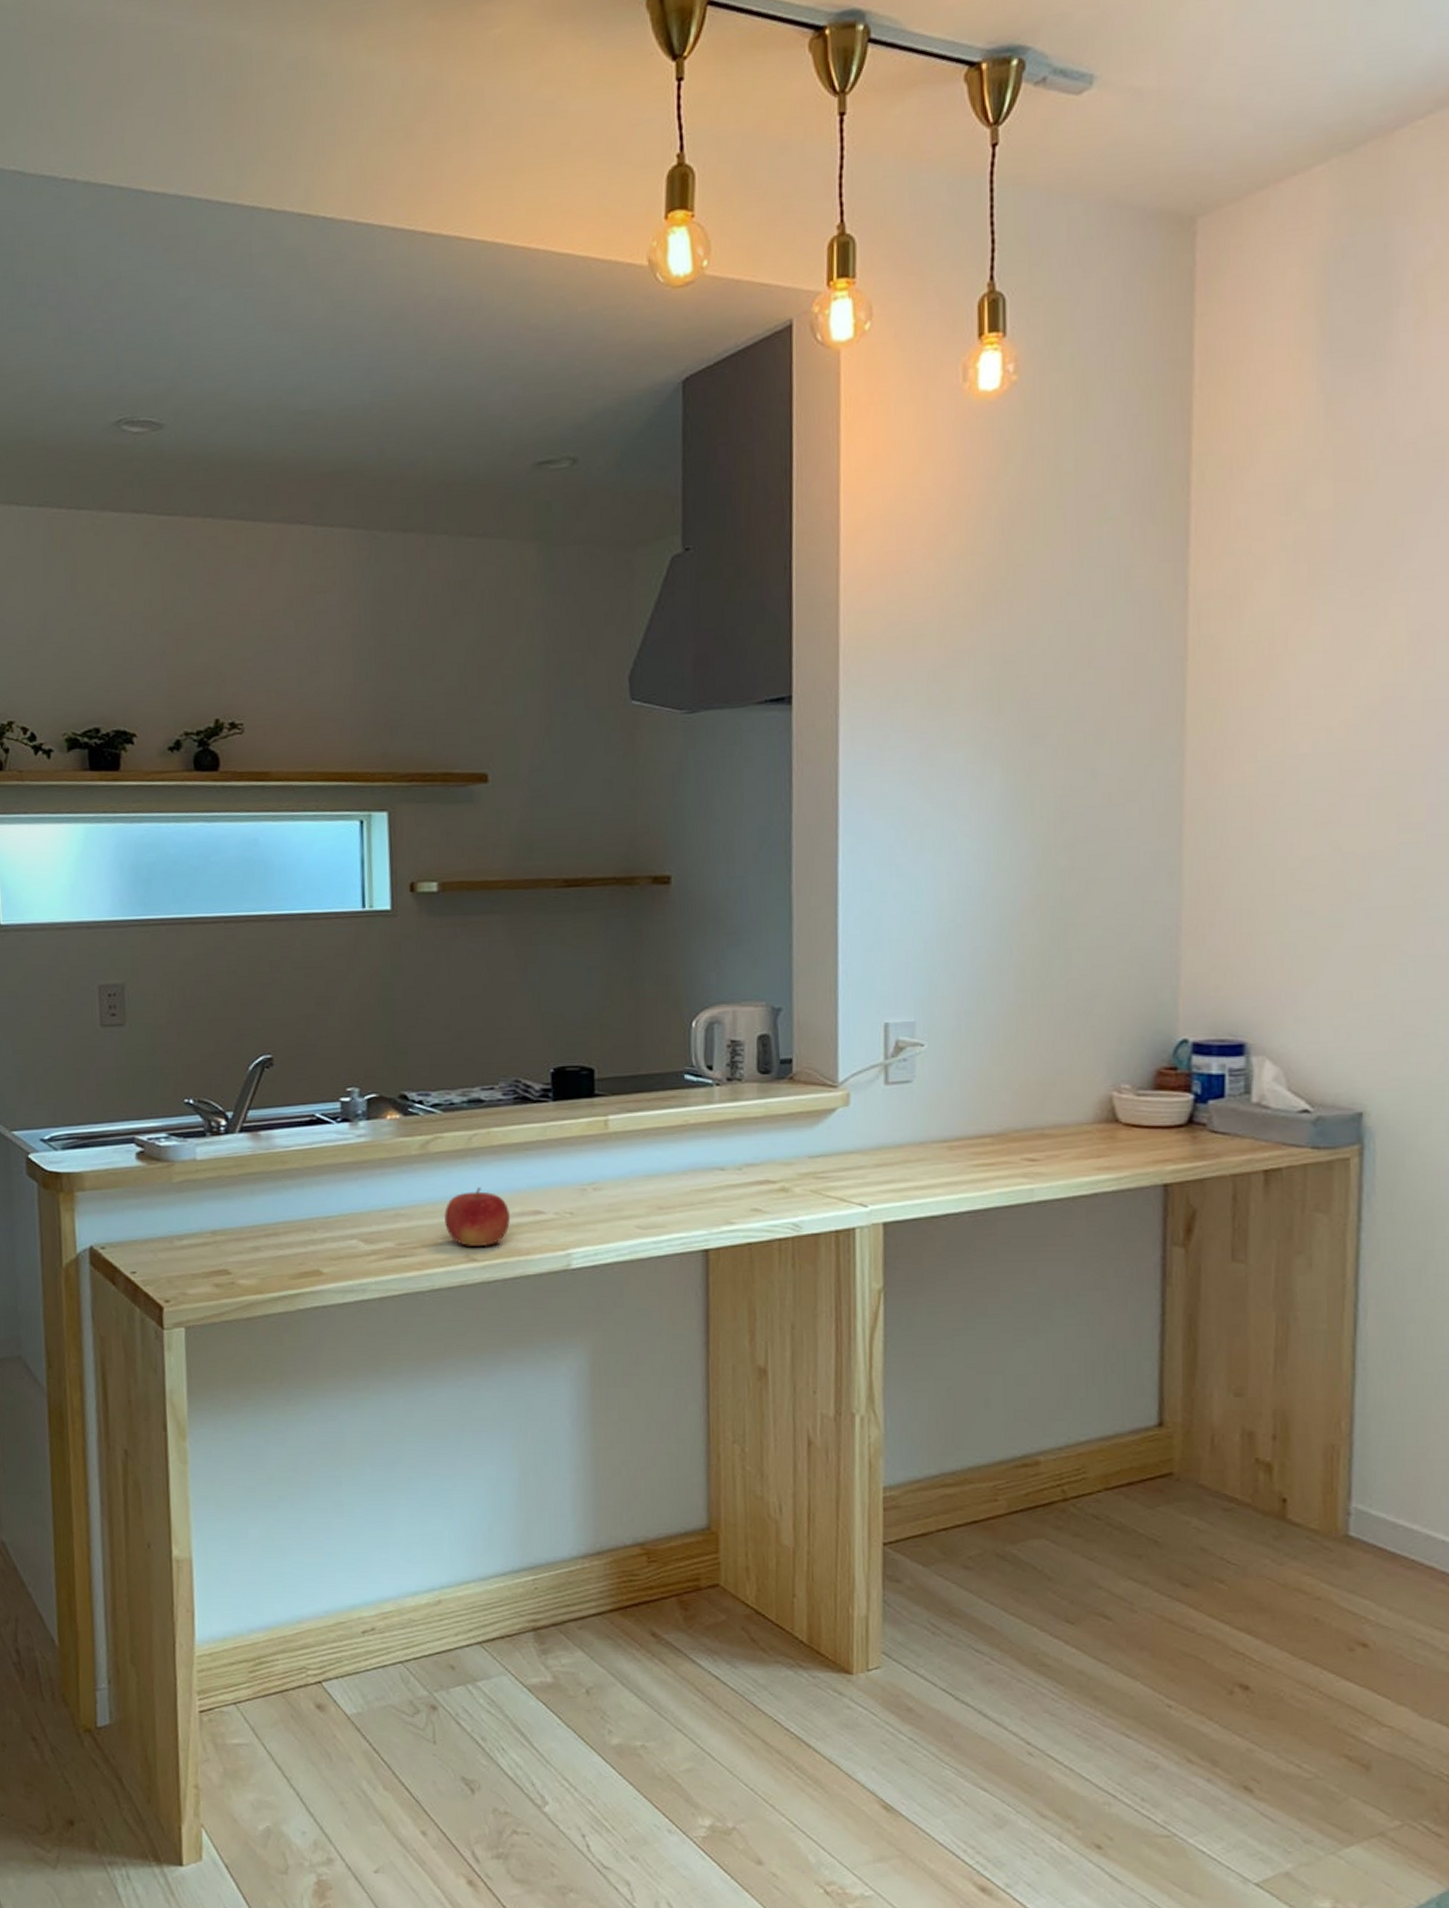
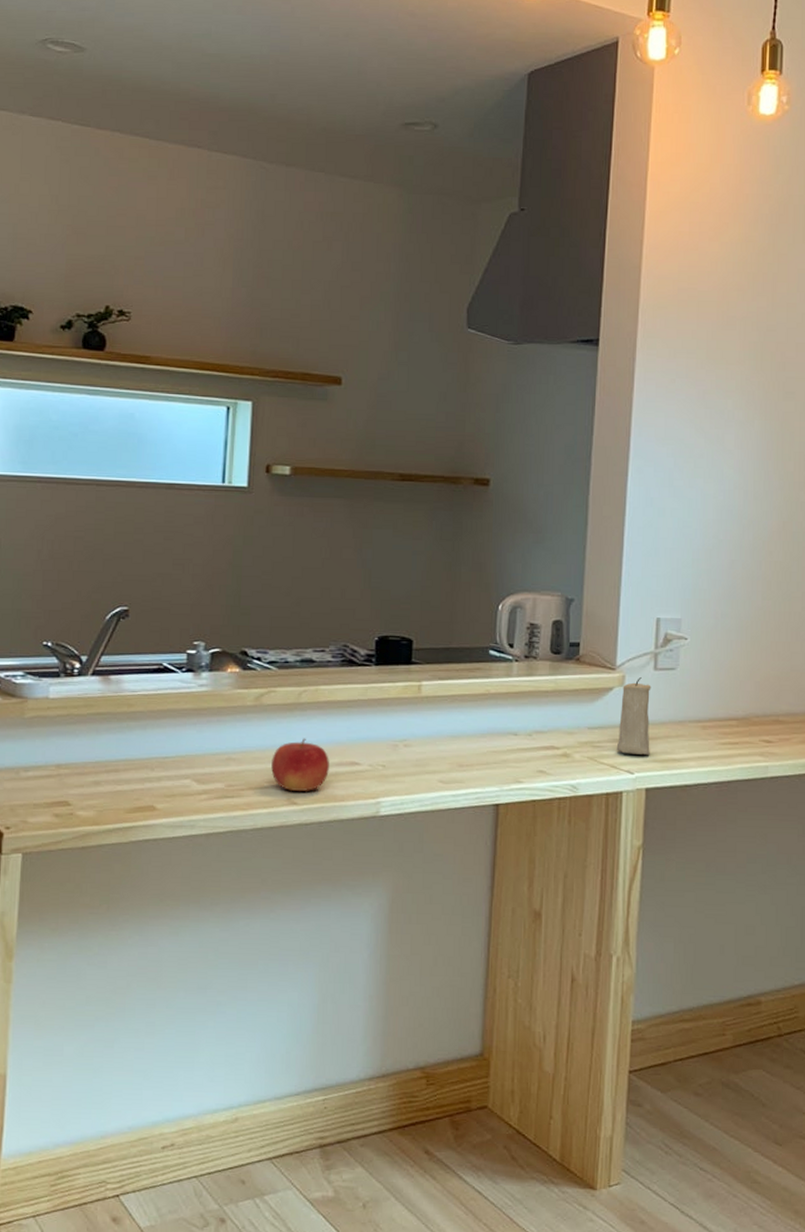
candle: none [844,1094,886,1185] -> present [616,677,651,756]

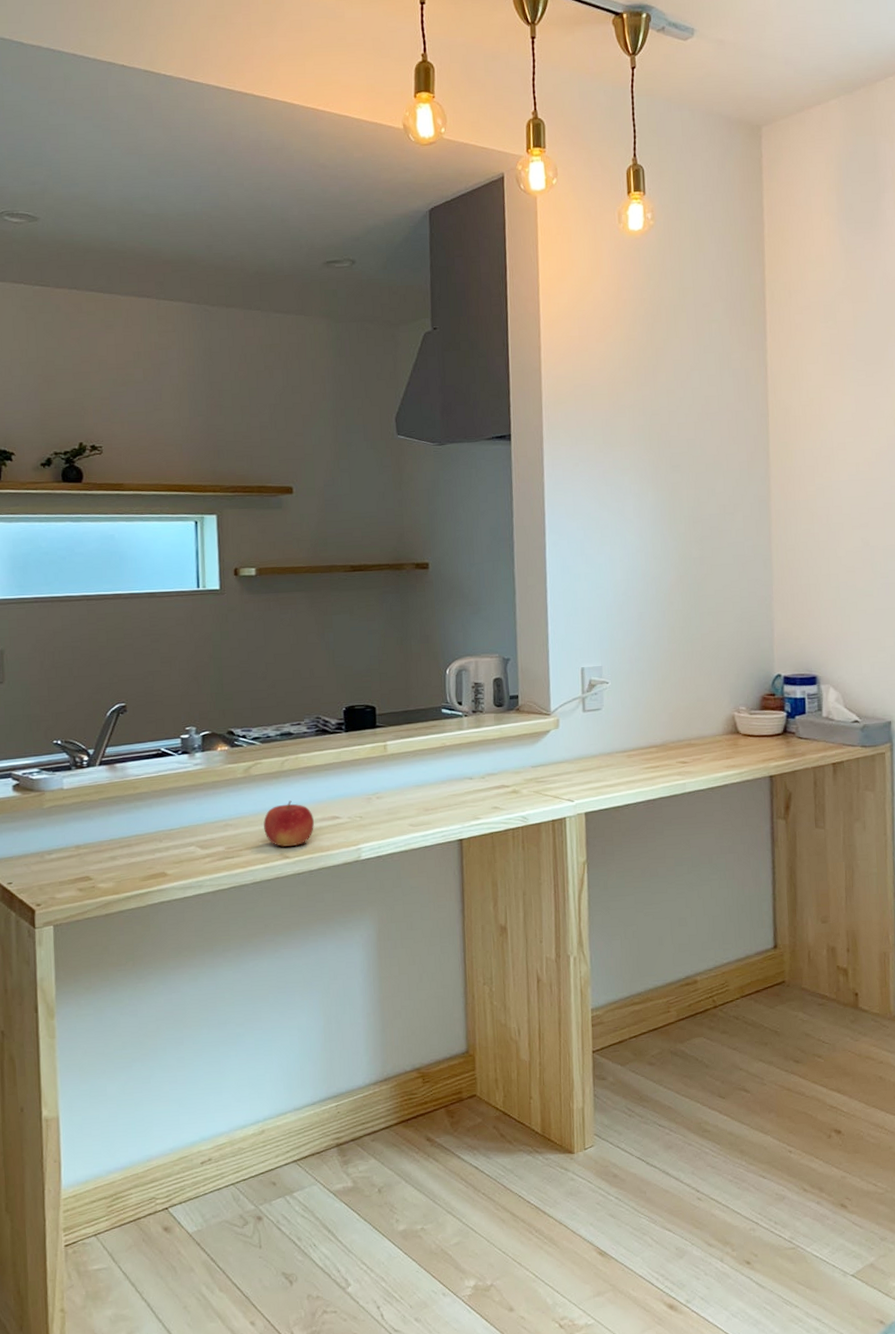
candle: present [616,677,651,756] -> none [557,719,586,785]

